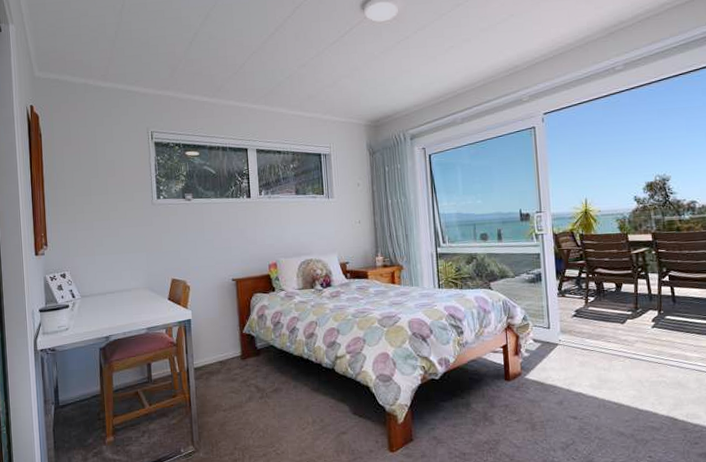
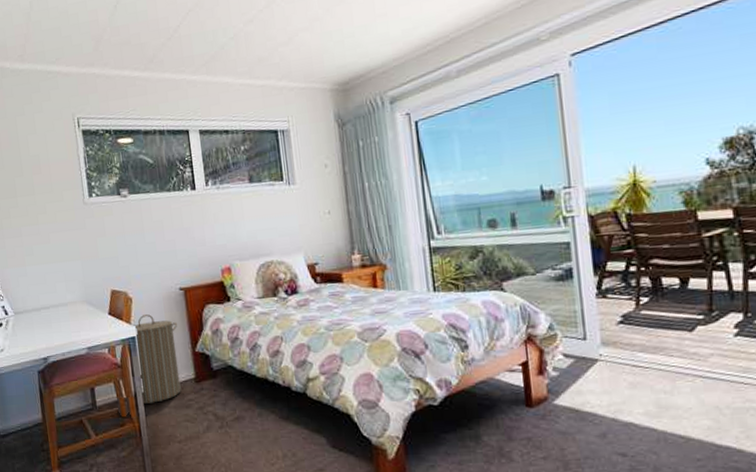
laundry hamper: none [189,300,229,377] -> present [133,314,181,404]

